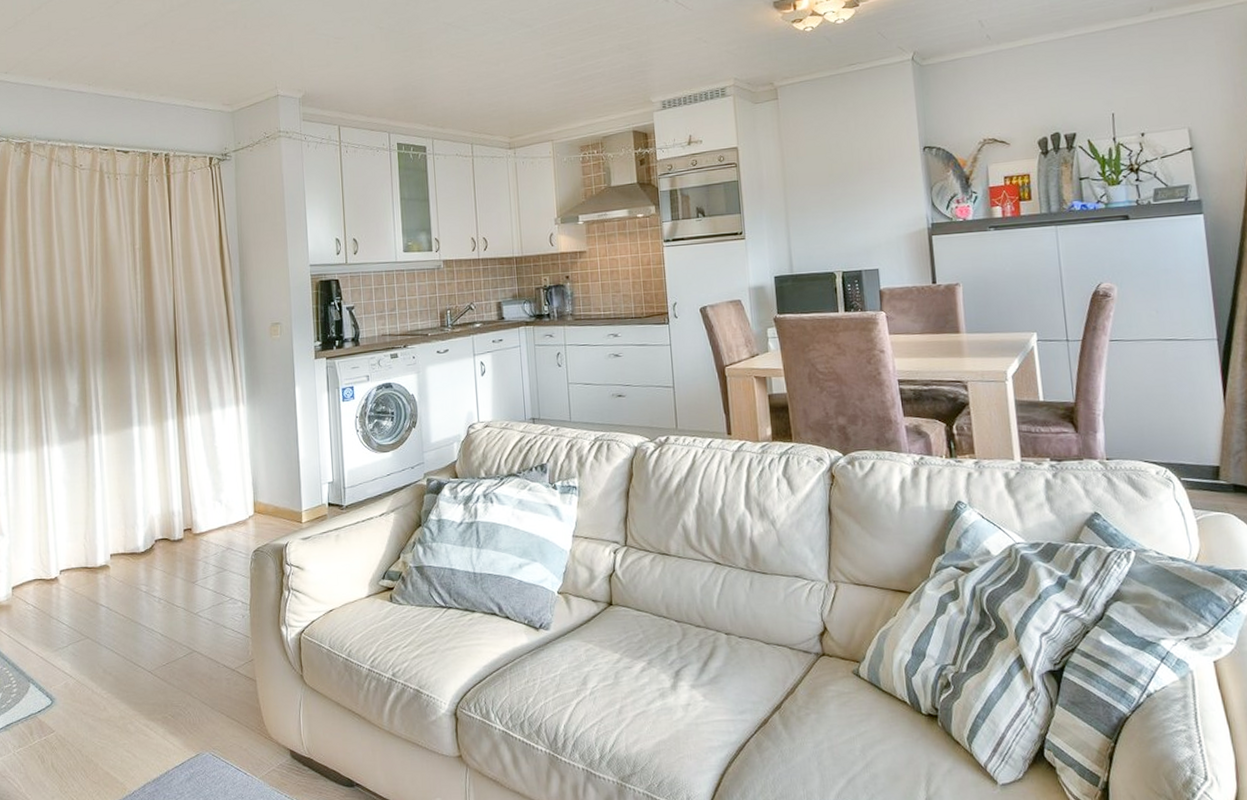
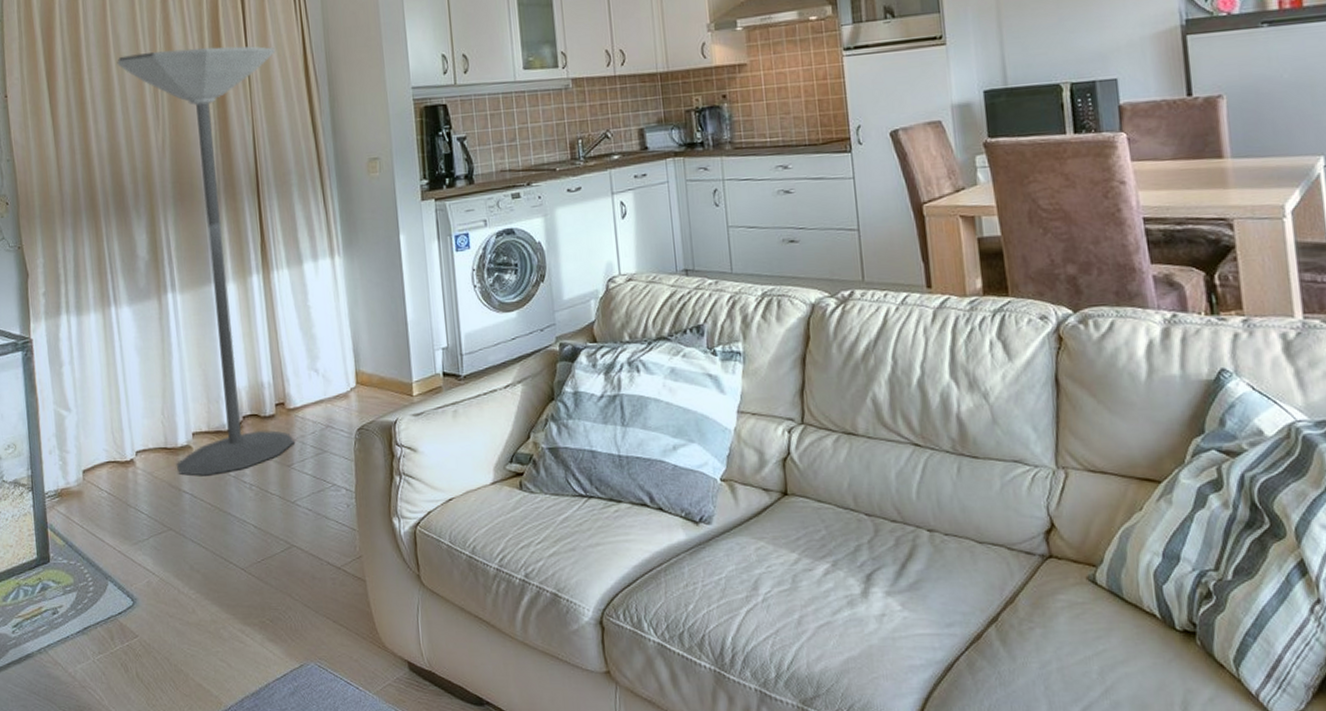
floor lamp: none [58,228,199,592] -> present [117,46,294,476]

